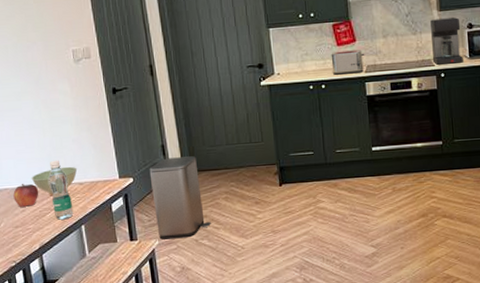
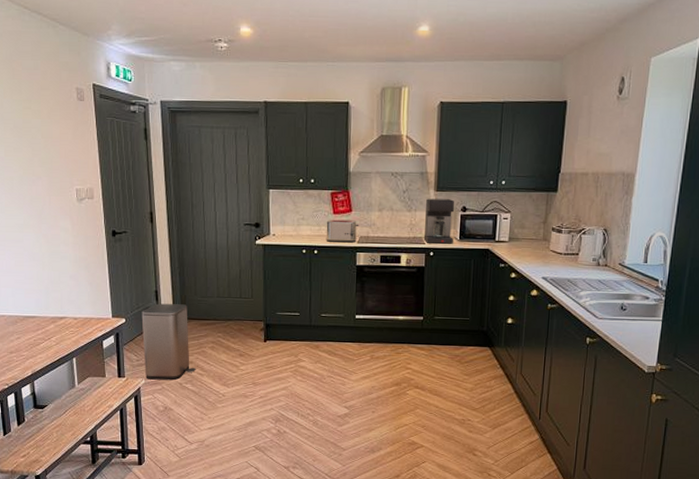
fruit: present [13,183,39,208] -> none [10,313,35,335]
bowl: present [31,166,78,195] -> none [28,301,73,326]
bottle: present [48,160,74,220] -> none [44,293,66,351]

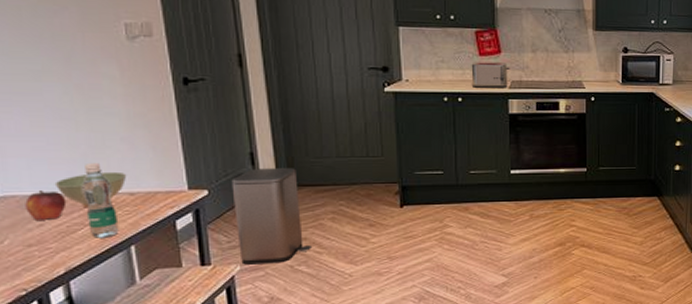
fruit: none [10,313,35,335] -> present [25,190,67,222]
bowl: none [28,301,73,326] -> present [54,171,127,207]
bottle: none [44,293,66,351] -> present [81,162,119,238]
coffee maker: present [423,198,454,245] -> none [583,38,615,89]

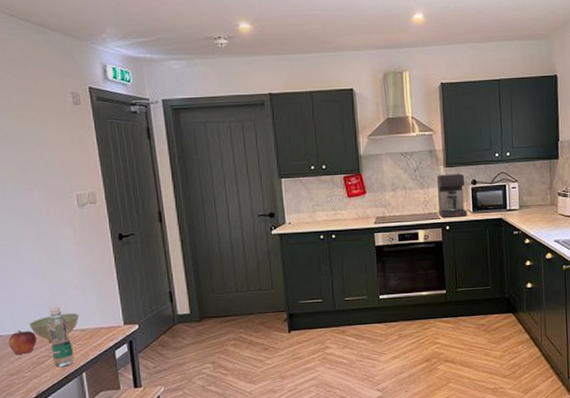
pedal bin: present [231,168,311,265] -> none [156,303,219,386]
toaster: present [471,62,510,89] -> none [341,202,375,226]
coffee maker: none [583,38,615,89] -> present [437,174,467,219]

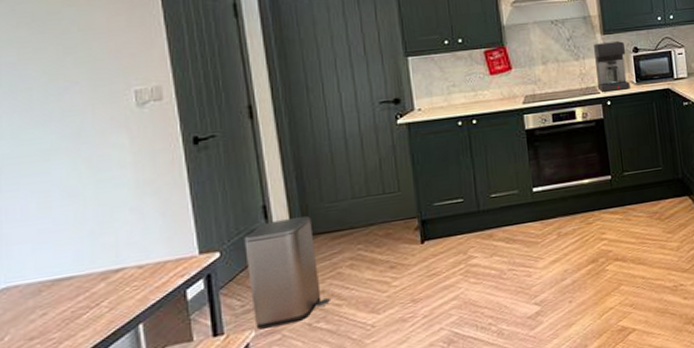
fruit: present [8,330,37,355] -> none [28,274,72,311]
bowl: present [28,312,80,342] -> none [60,245,136,288]
bottle: present [47,306,74,368] -> none [87,237,127,321]
pedal bin: none [156,303,219,386] -> present [244,216,330,330]

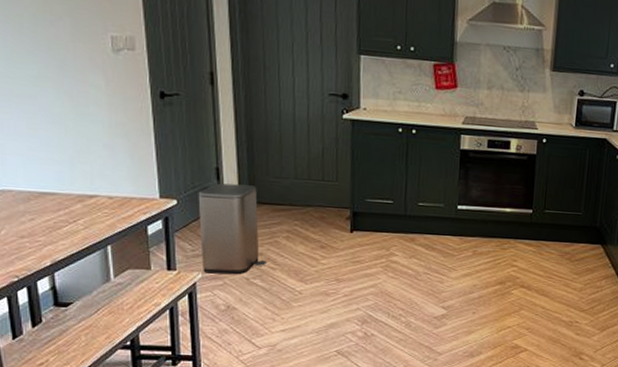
coffee maker: present [594,41,630,93] -> none [536,78,571,131]

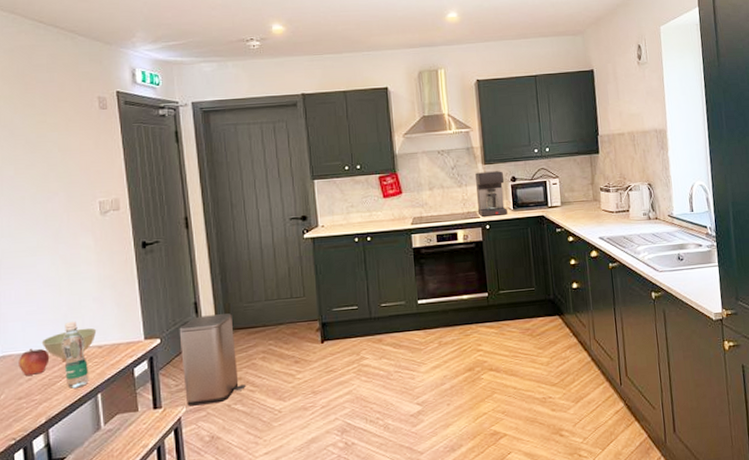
fruit: none [20,187,55,216] -> present [19,348,50,377]
bowl: none [45,175,107,206] -> present [41,328,97,361]
bottle: none [67,165,98,236] -> present [61,321,89,389]
coffee maker: none [536,78,571,131] -> present [475,171,508,218]

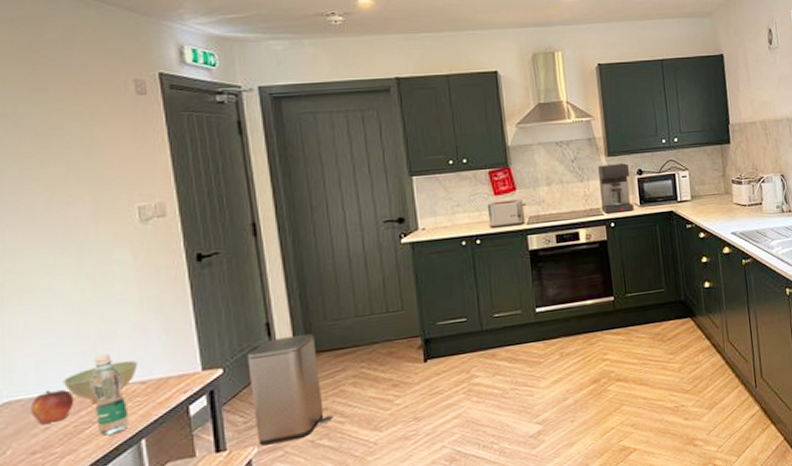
toaster: none [377,202,411,228] -> present [487,199,527,229]

